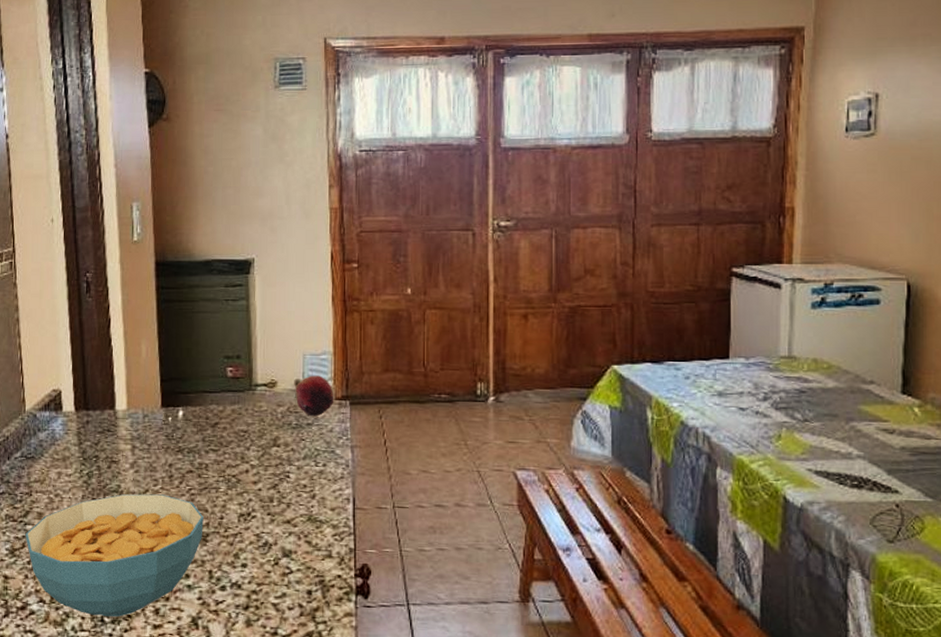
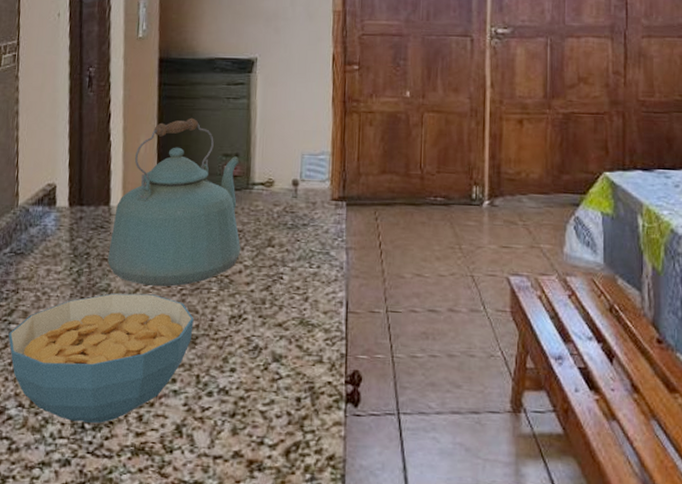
kettle: none [116,320,247,487] -> present [107,117,241,287]
fruit: present [295,375,334,417] -> none [292,175,331,217]

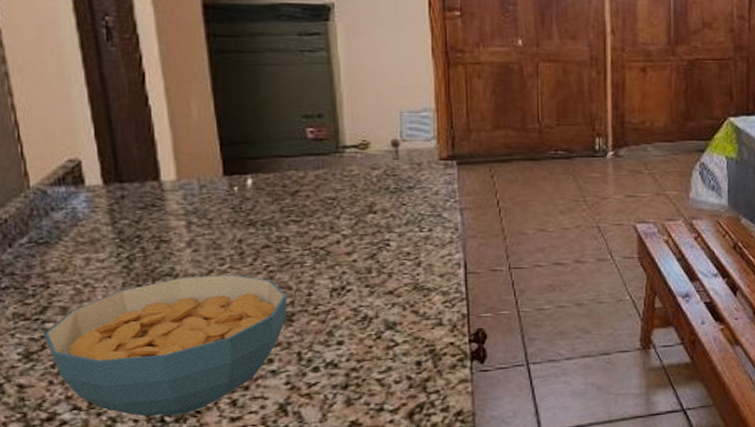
kettle: present [107,117,241,287] -> none [166,74,337,265]

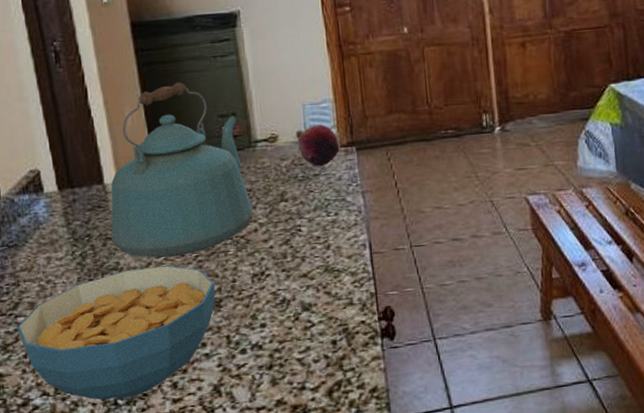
kettle: none [166,74,337,265] -> present [111,81,253,258]
fruit: none [392,134,439,179] -> present [297,124,340,167]

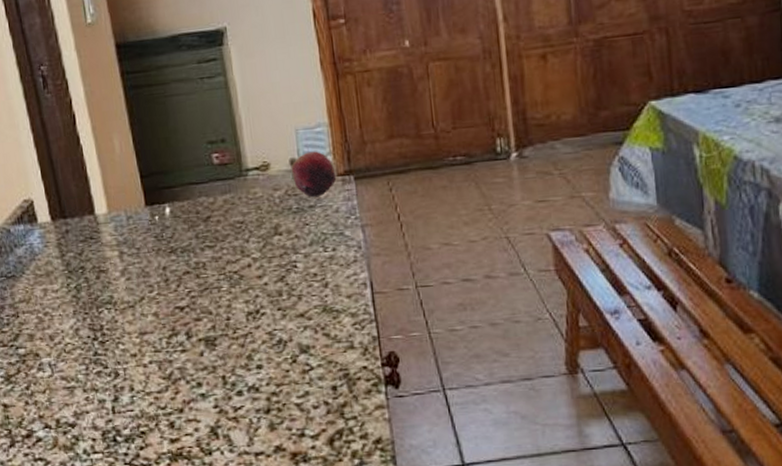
cereal bowl: present [17,265,216,400] -> none [18,300,210,436]
kettle: present [111,81,253,258] -> none [102,106,246,293]

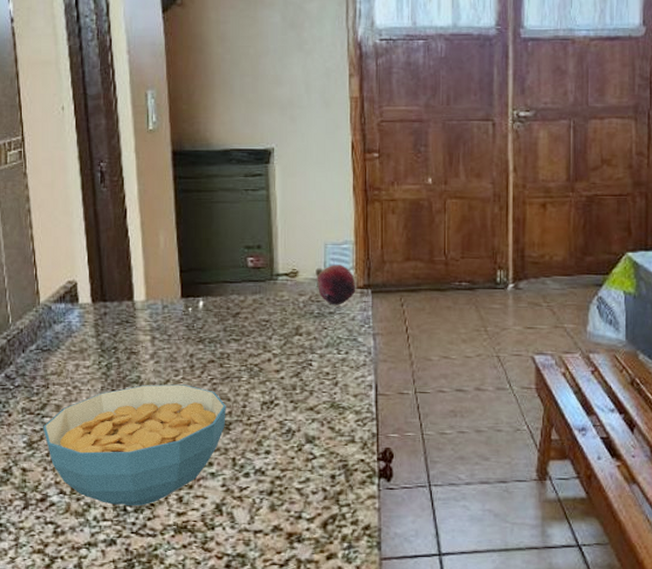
cereal bowl: none [18,300,210,436] -> present [43,384,226,506]

